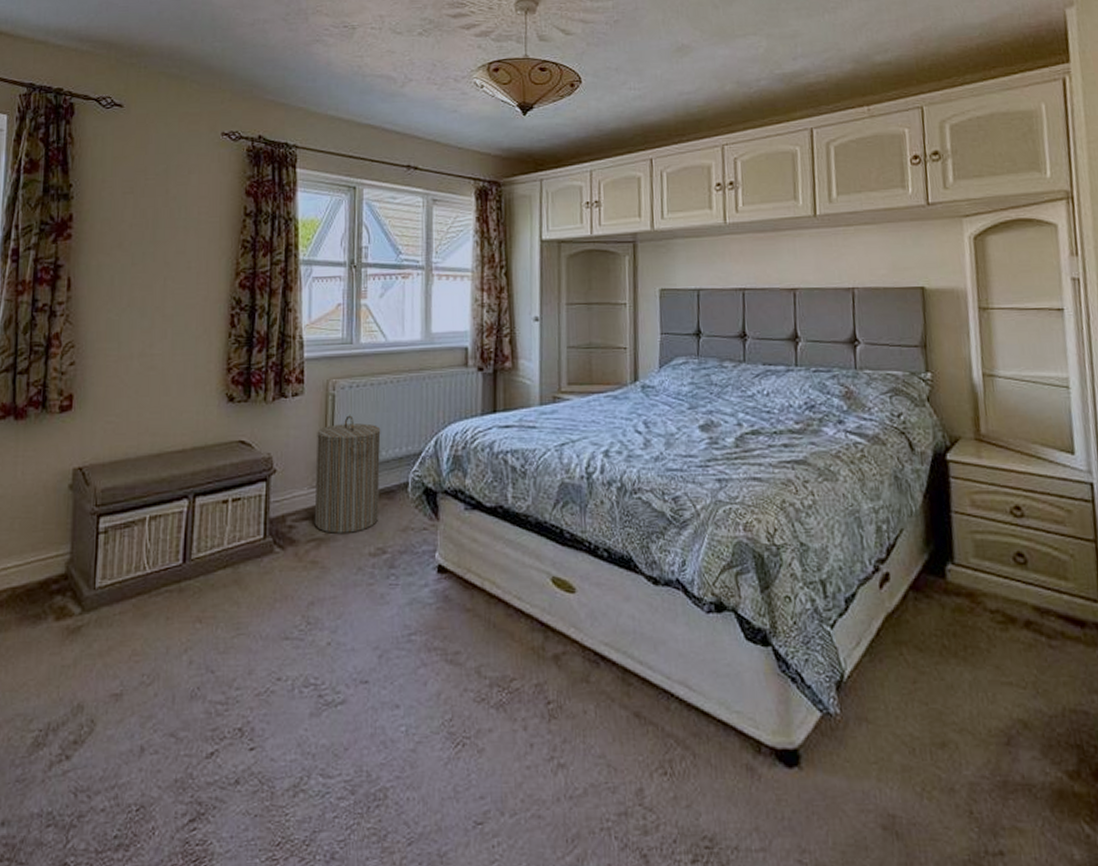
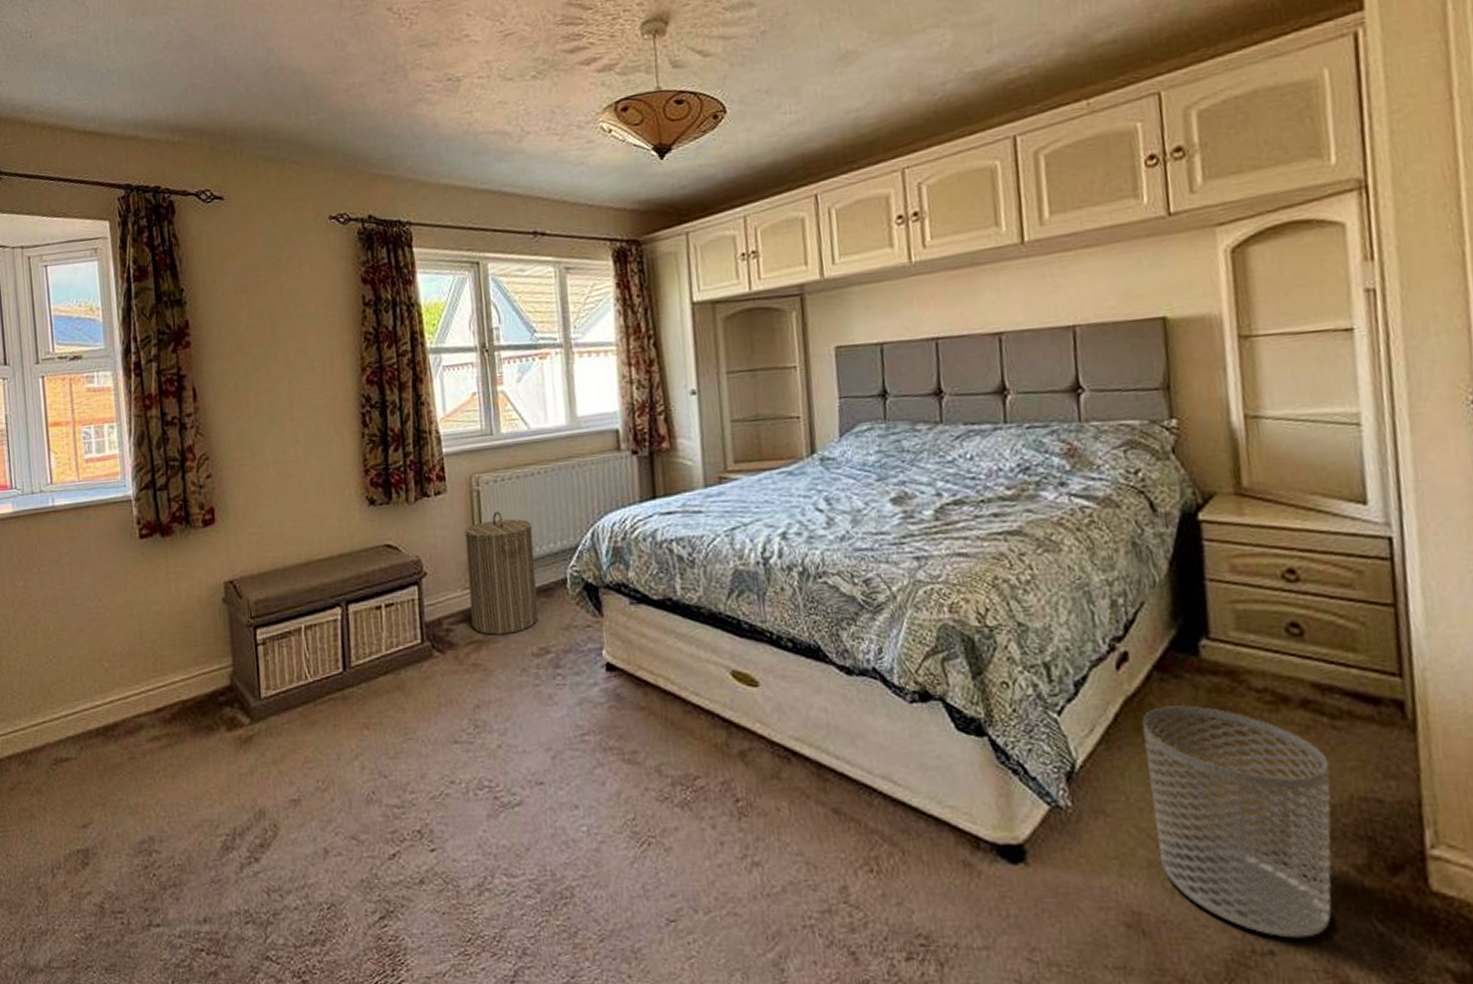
waste bin: none [899,623,1049,840] -> present [1142,705,1332,938]

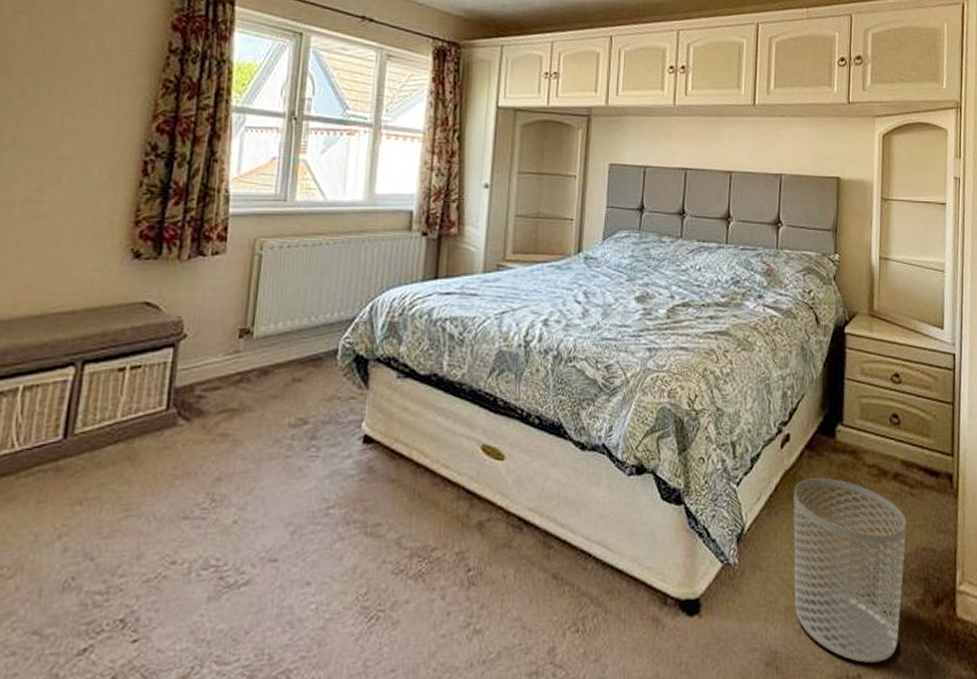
laundry hamper: present [464,511,539,635] -> none [228,277,312,404]

